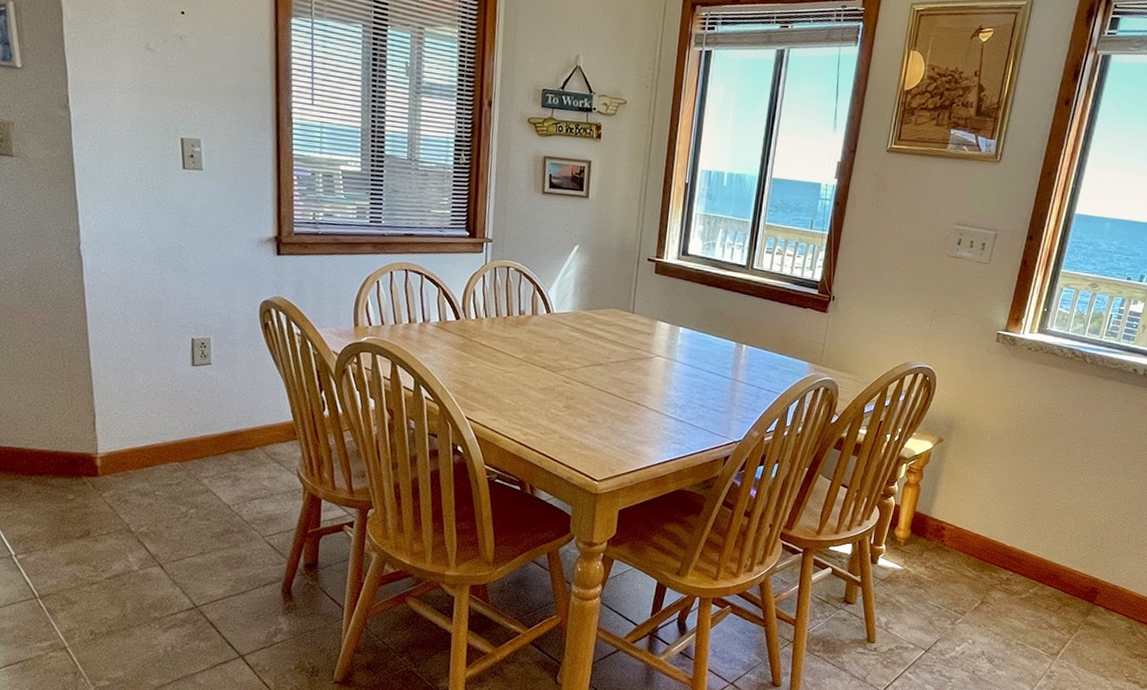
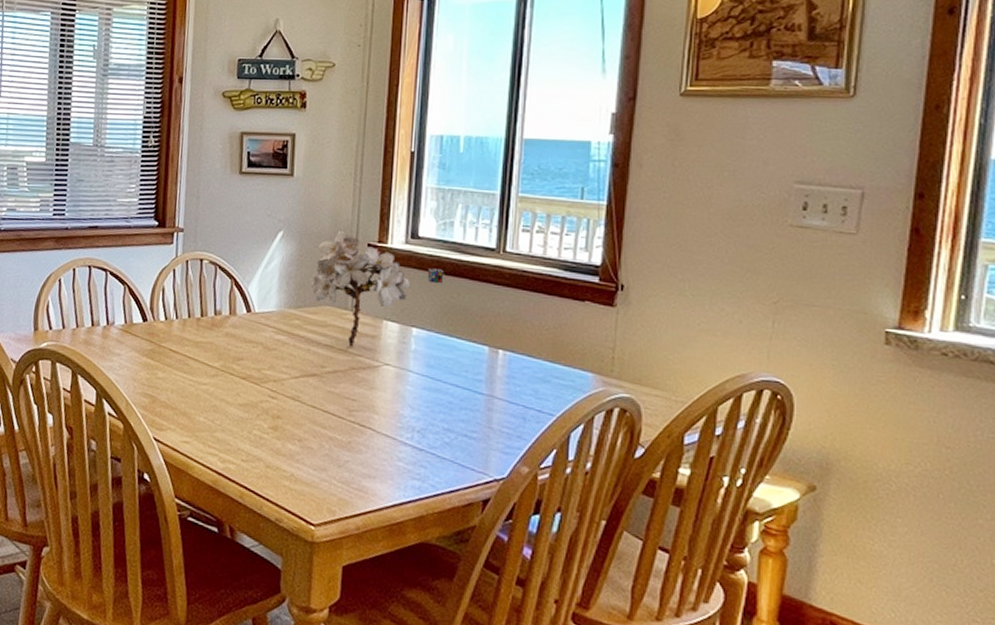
flower bouquet: none [600,245,706,342] -> present [310,228,444,347]

